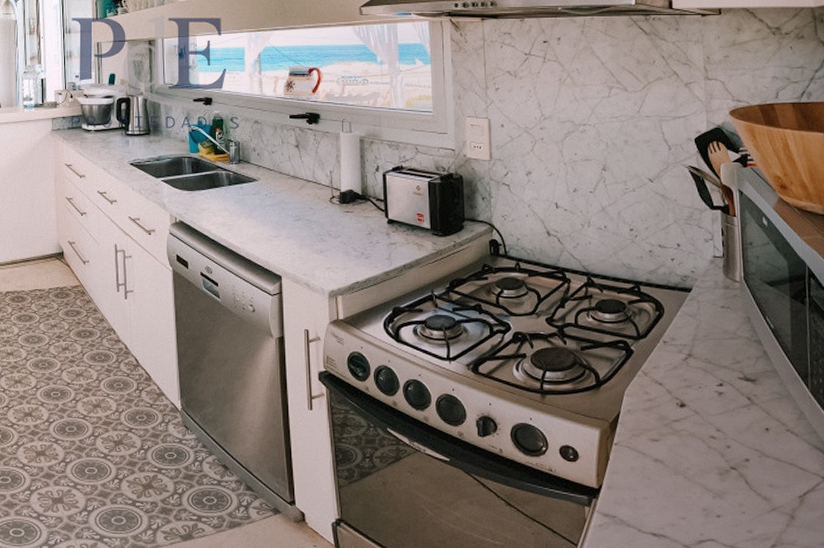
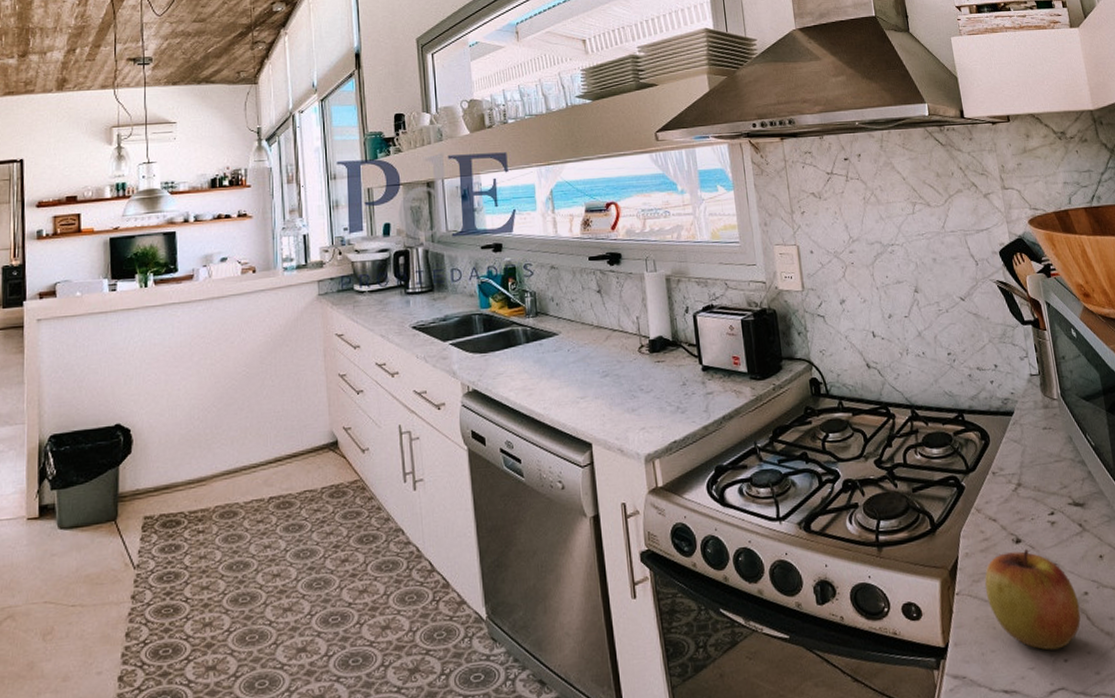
apple: none [644,414,739,505] -> present [985,549,1081,651]

